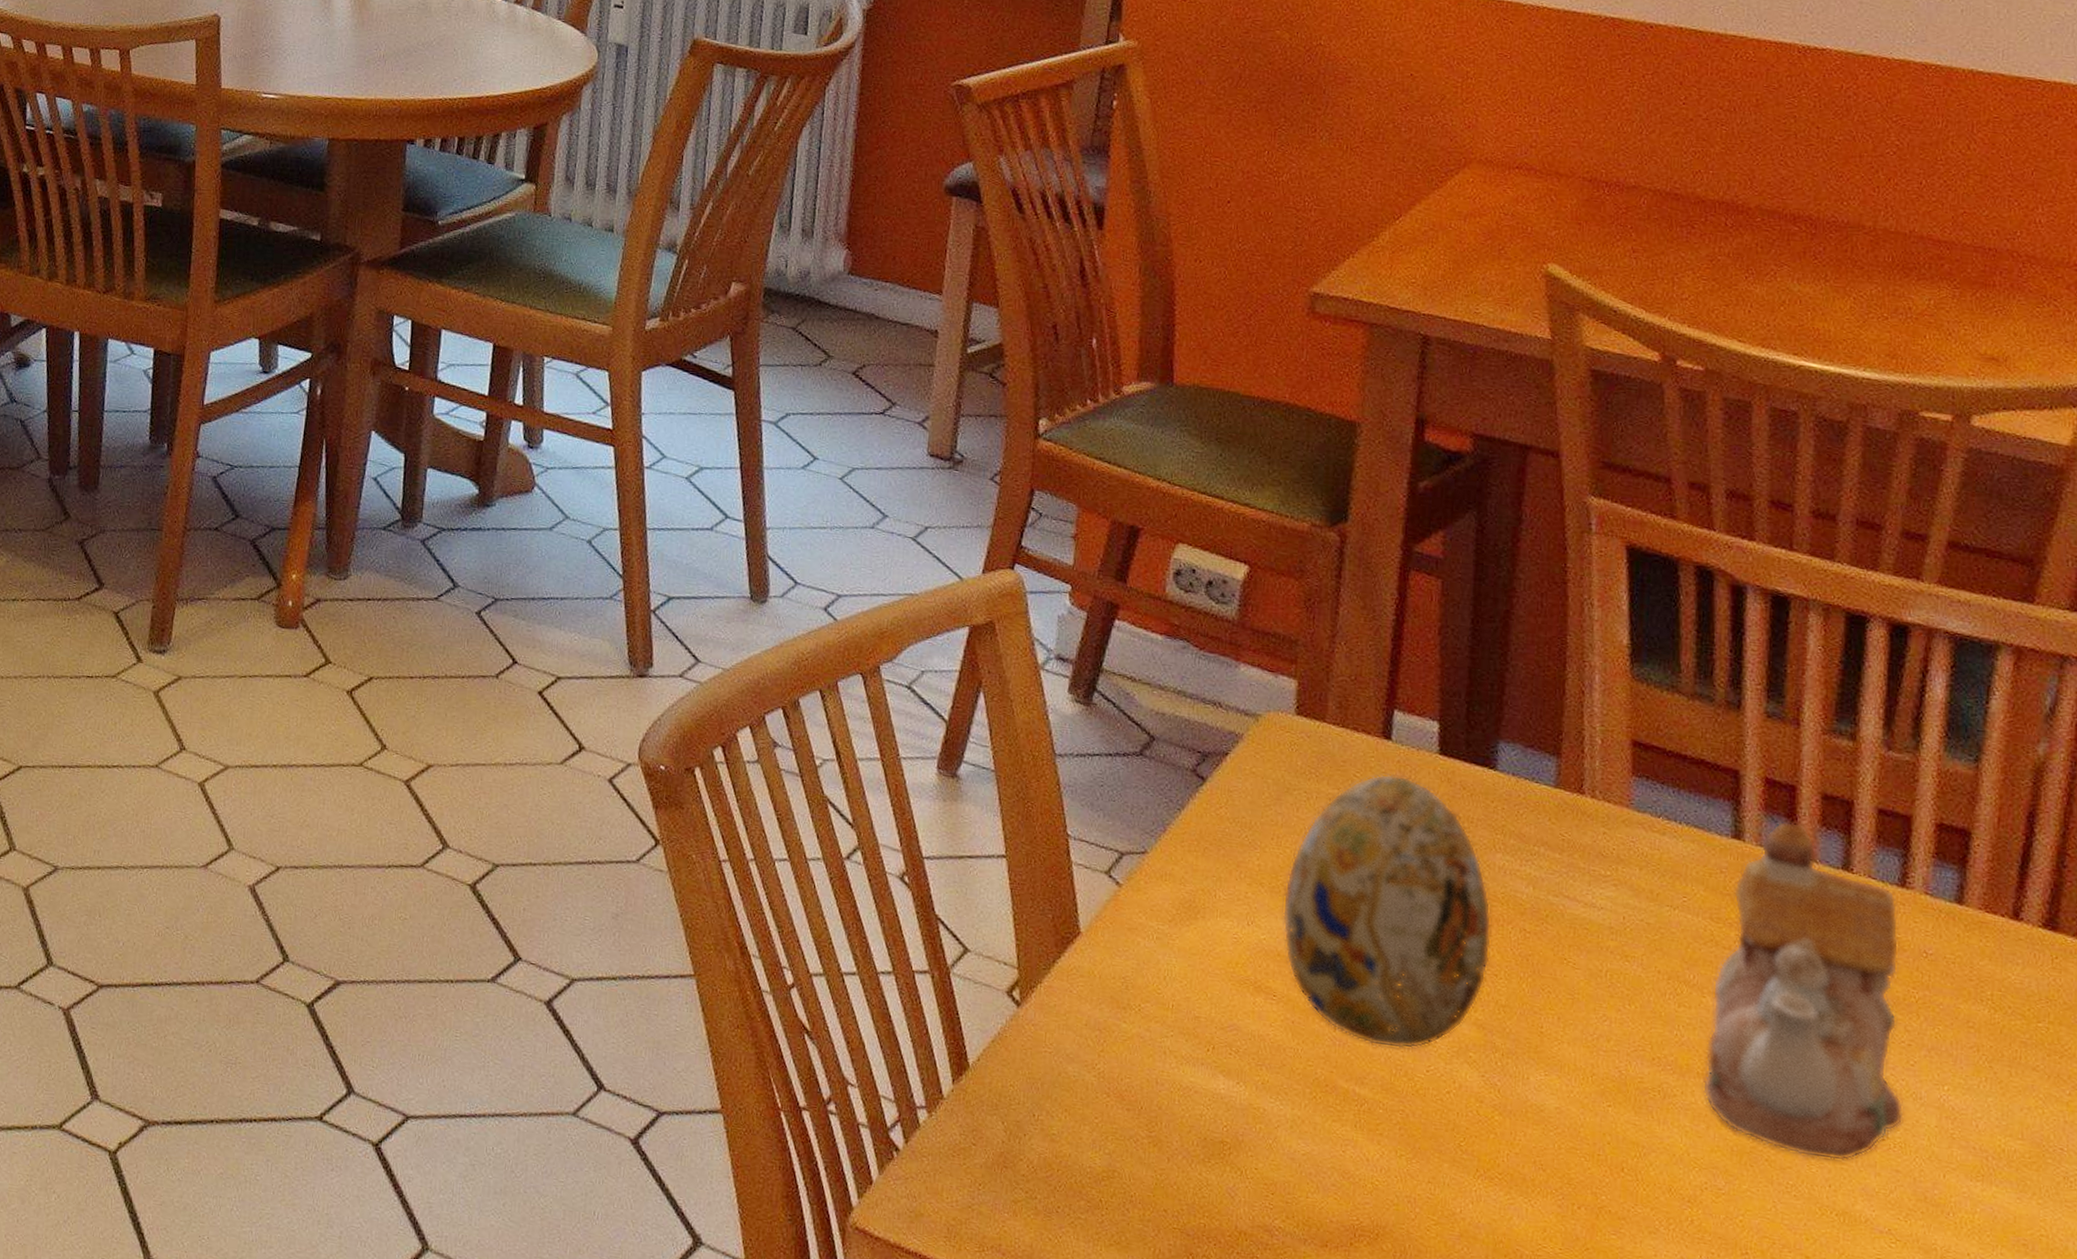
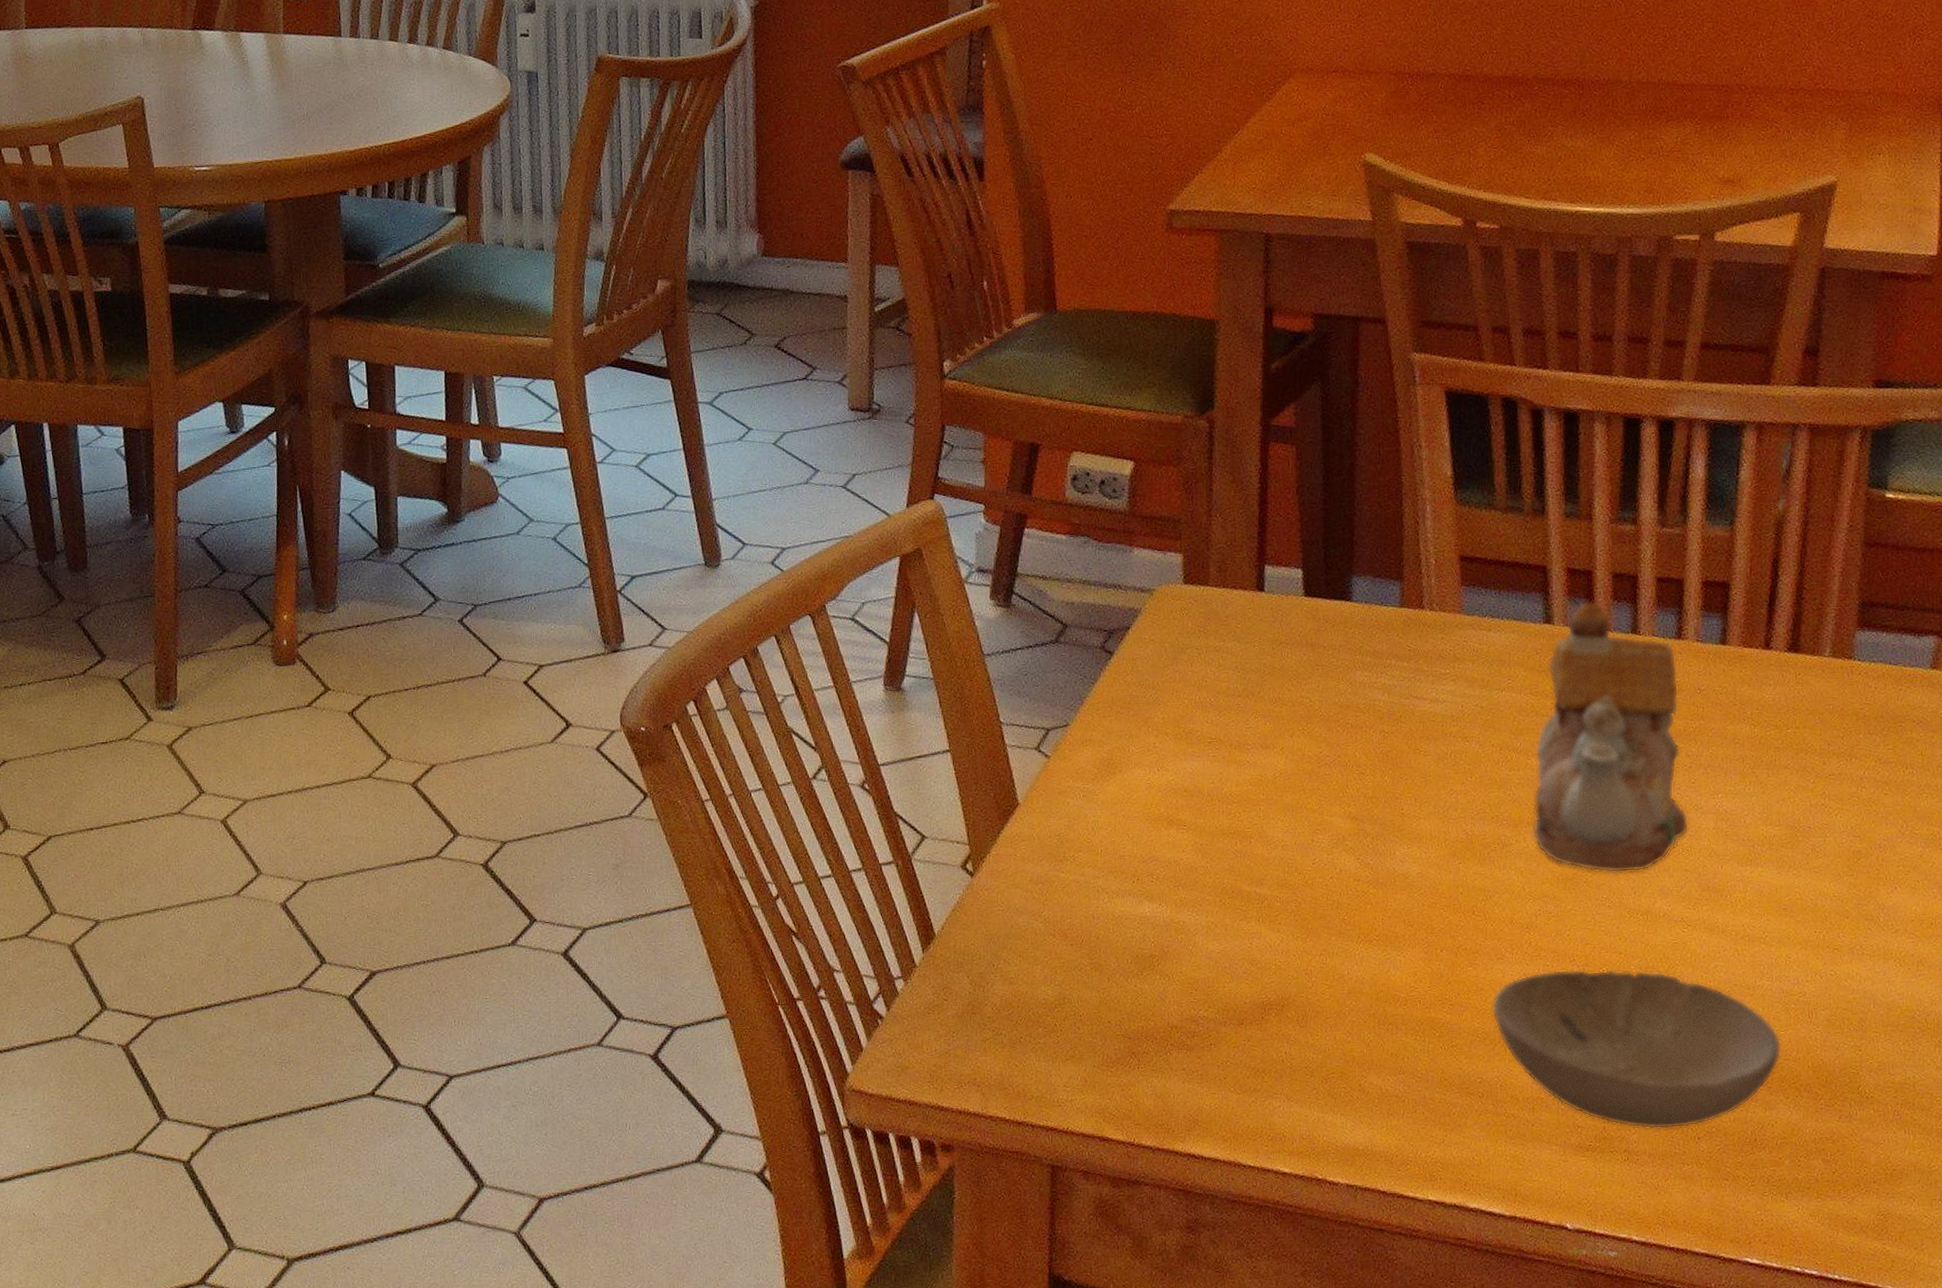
decorative egg: present [1282,773,1492,1050] -> none [1185,620,1357,851]

